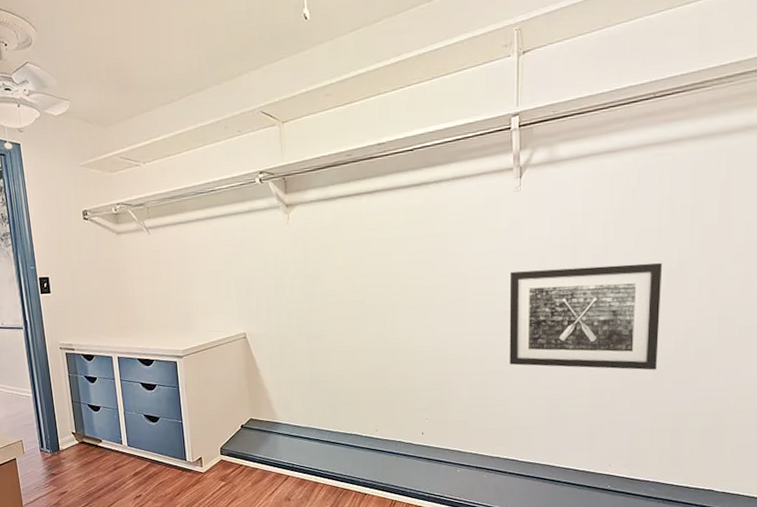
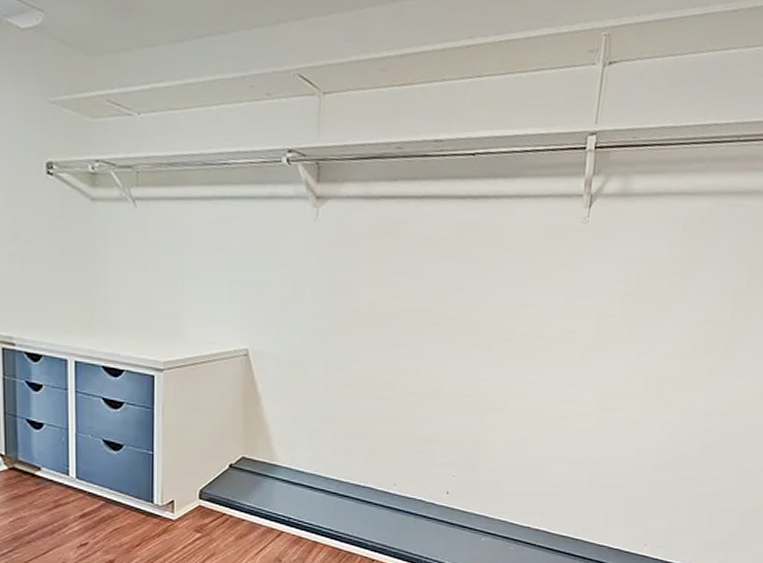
wall art: present [509,262,662,370] -> none [553,315,724,443]

